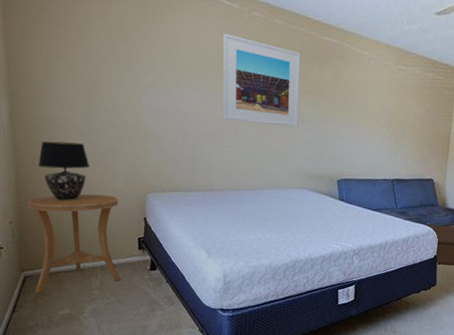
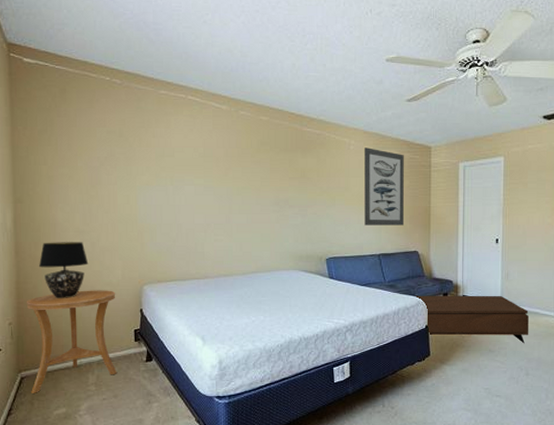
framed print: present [222,33,300,128] -> none [212,132,287,212]
wall art: none [380,63,427,151] -> present [364,147,404,226]

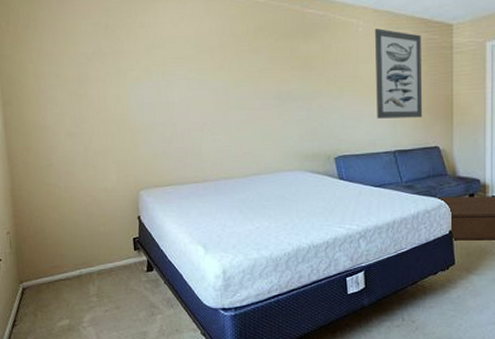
side table: present [26,290,117,393] -> none [22,196,118,305]
table lamp: present [39,242,89,298] -> none [32,145,83,206]

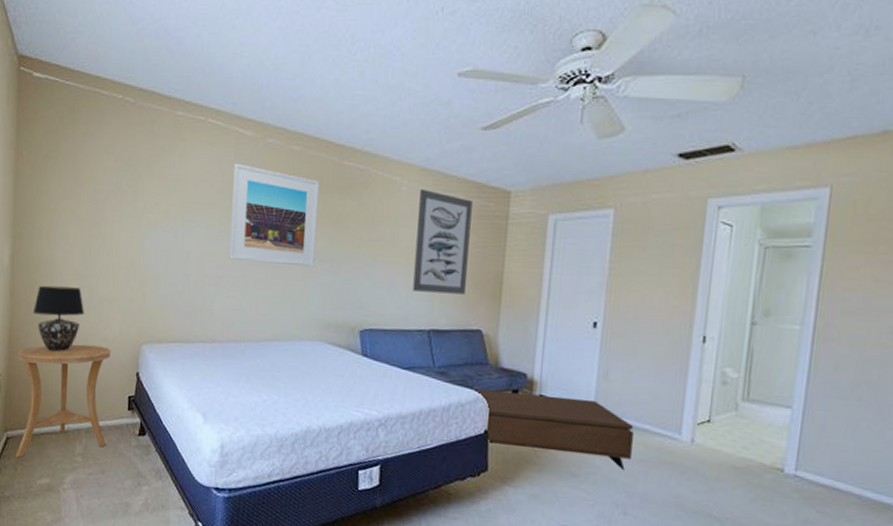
side table: none [22,196,118,305] -> present [16,344,112,457]
table lamp: none [32,145,83,206] -> present [33,285,85,352]
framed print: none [205,18,289,107] -> present [229,163,319,268]

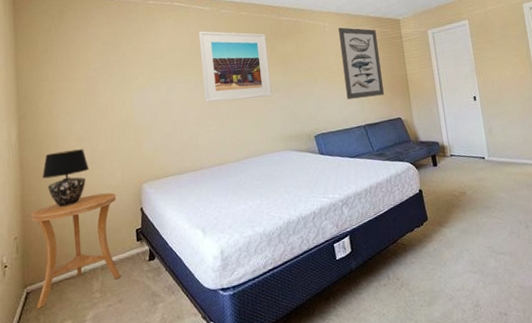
coffee table: present [472,388,634,470] -> none [404,150,521,198]

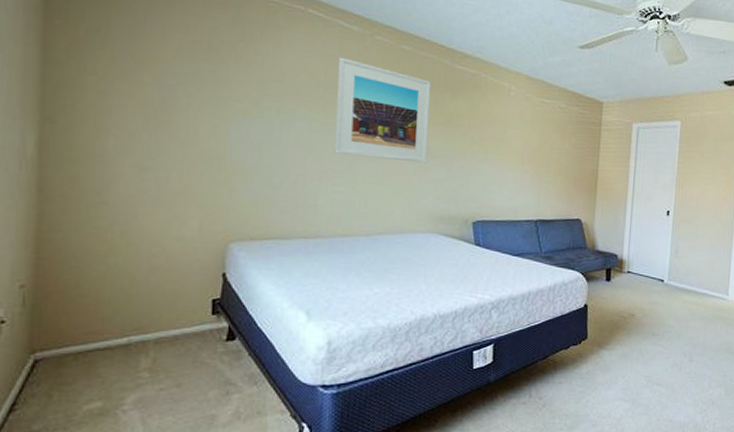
side table: present [30,192,121,308] -> none [49,245,189,382]
table lamp: present [43,149,90,207] -> none [75,178,151,255]
wall art: present [338,27,384,100] -> none [521,95,572,189]

